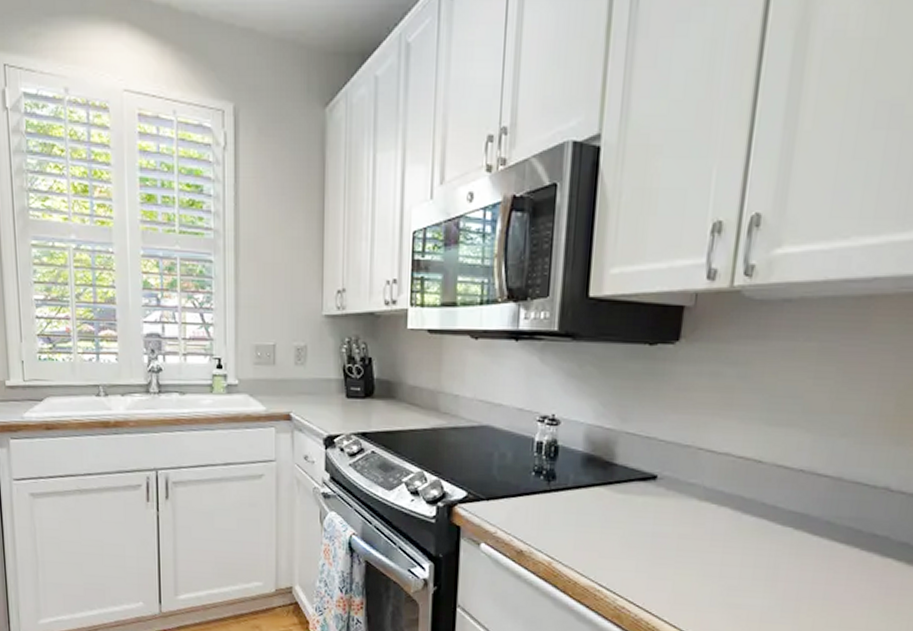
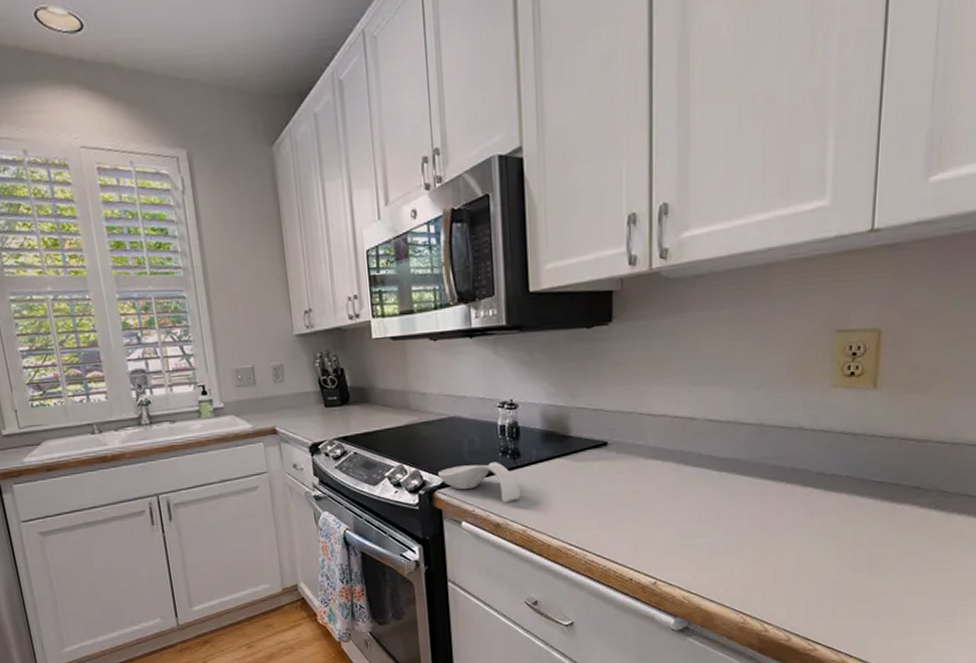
spoon rest: none [461,480,552,529] -> present [438,462,522,503]

